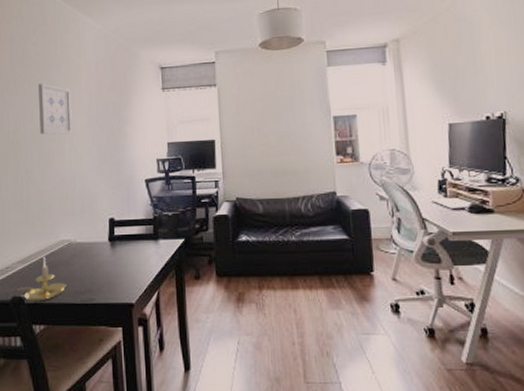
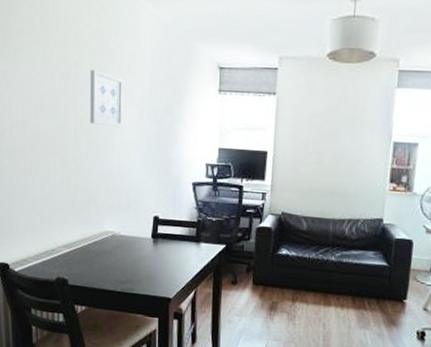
candle holder: present [17,256,67,302] -> none [61,244,109,285]

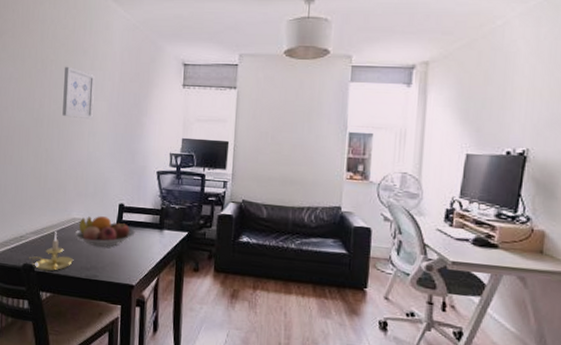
candle holder: none [61,244,109,285] -> present [28,230,74,272]
fruit bowl: none [108,229,171,261] -> present [74,216,135,248]

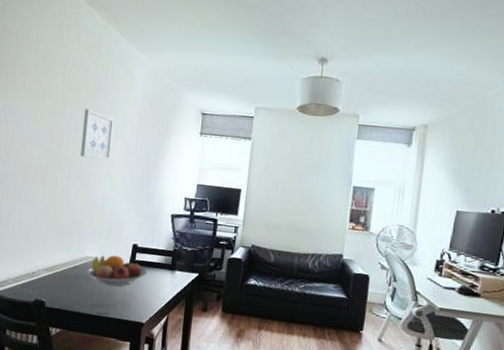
candle holder: present [28,230,74,272] -> none [39,268,86,308]

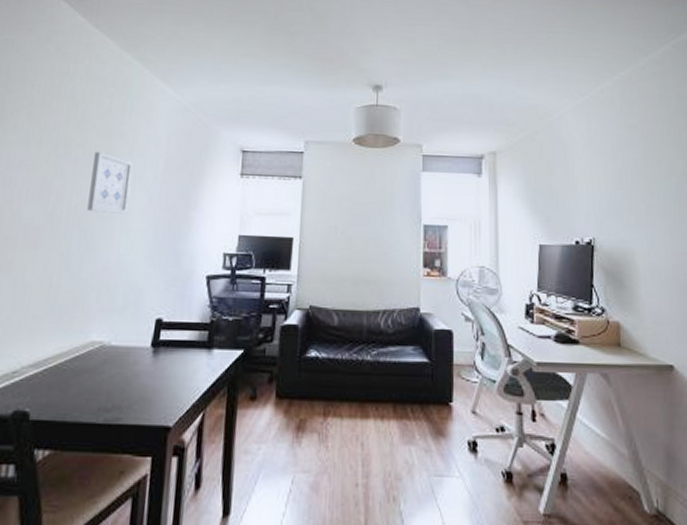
fruit bowl: present [87,255,148,286] -> none [92,337,176,379]

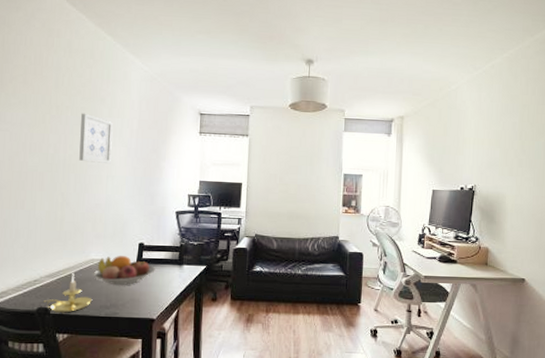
candle holder: none [21,360,89,419] -> present [43,272,93,313]
fruit bowl: none [92,337,176,379] -> present [93,256,155,286]

